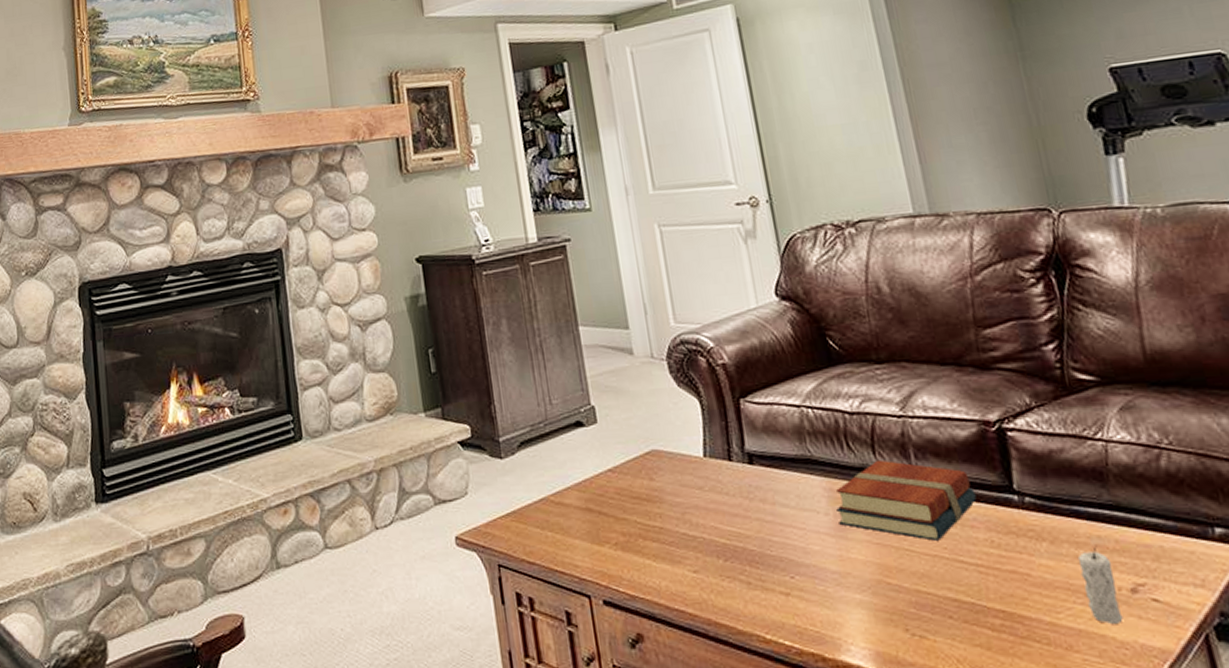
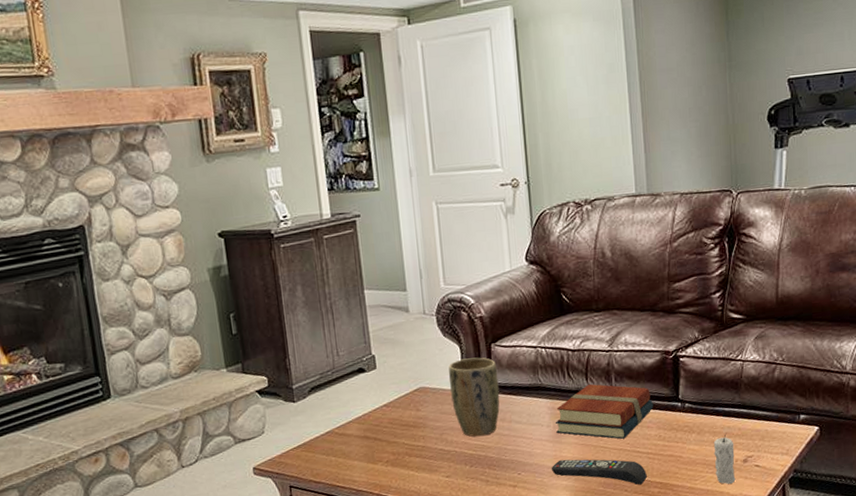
plant pot: none [687,415,758,521] -> present [448,357,500,437]
remote control: none [836,562,981,611] -> present [551,459,647,485]

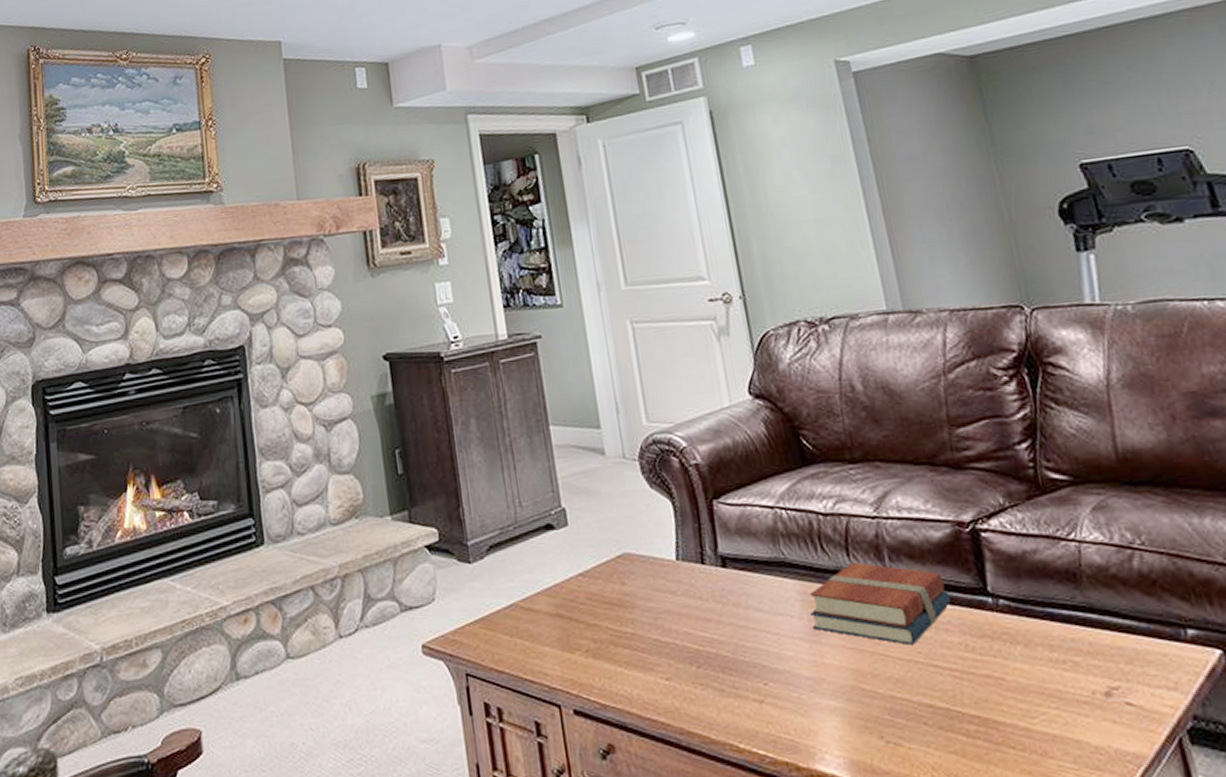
plant pot: present [448,357,500,437] -> none [659,517,732,626]
remote control: present [551,459,647,485] -> none [810,668,955,717]
candle: present [713,432,736,485] -> none [1051,647,1098,730]

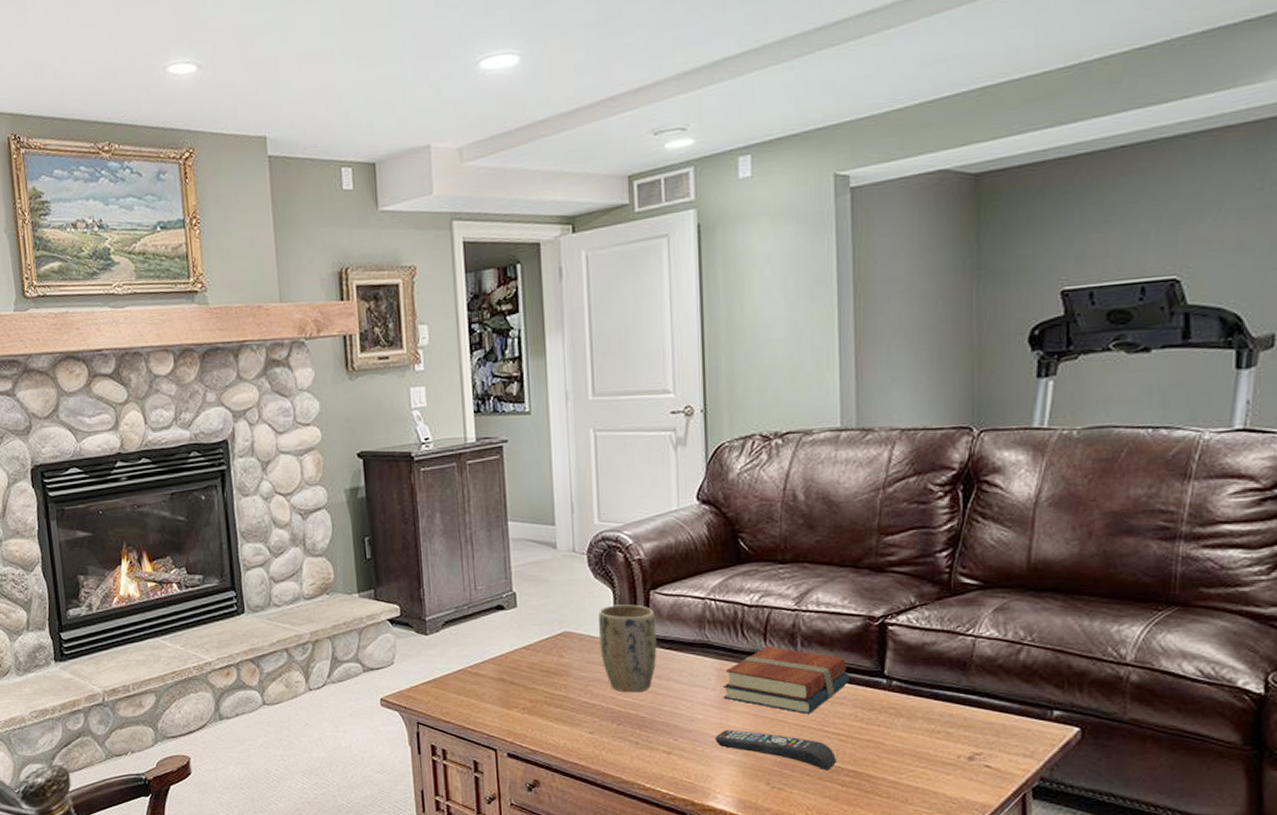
plant pot: none [659,517,732,626] -> present [598,604,657,693]
remote control: none [810,668,955,717] -> present [714,729,836,771]

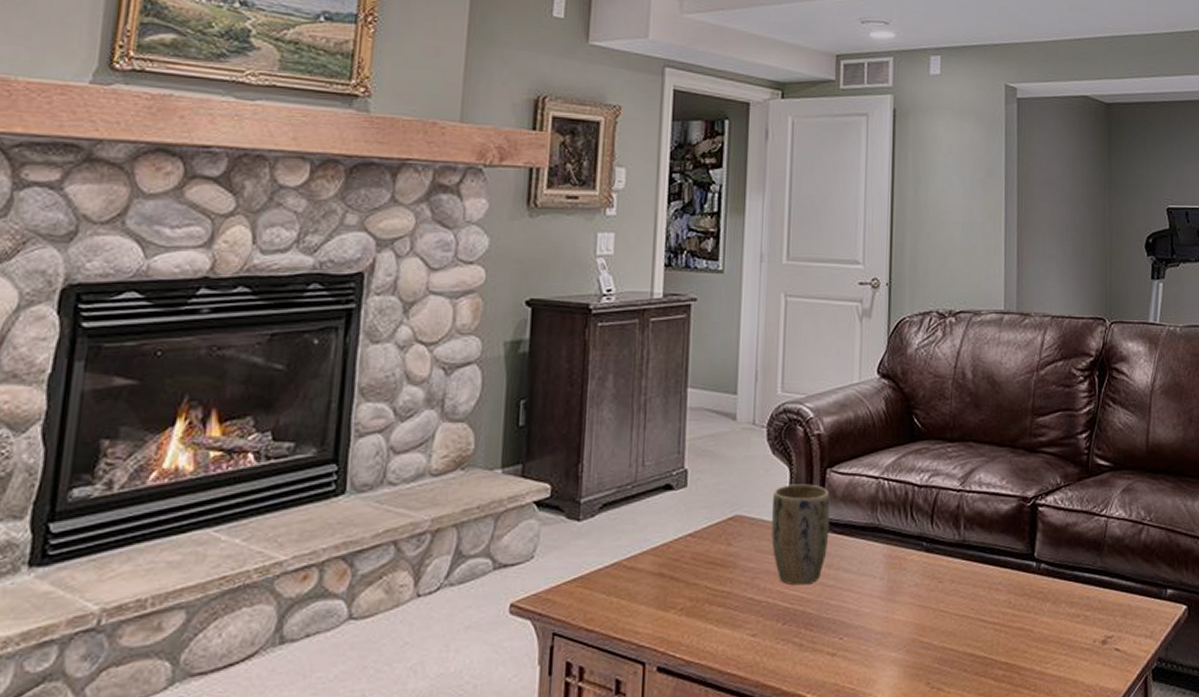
remote control: present [714,729,836,771] -> none [879,623,991,665]
books: present [722,646,850,714] -> none [890,529,1005,602]

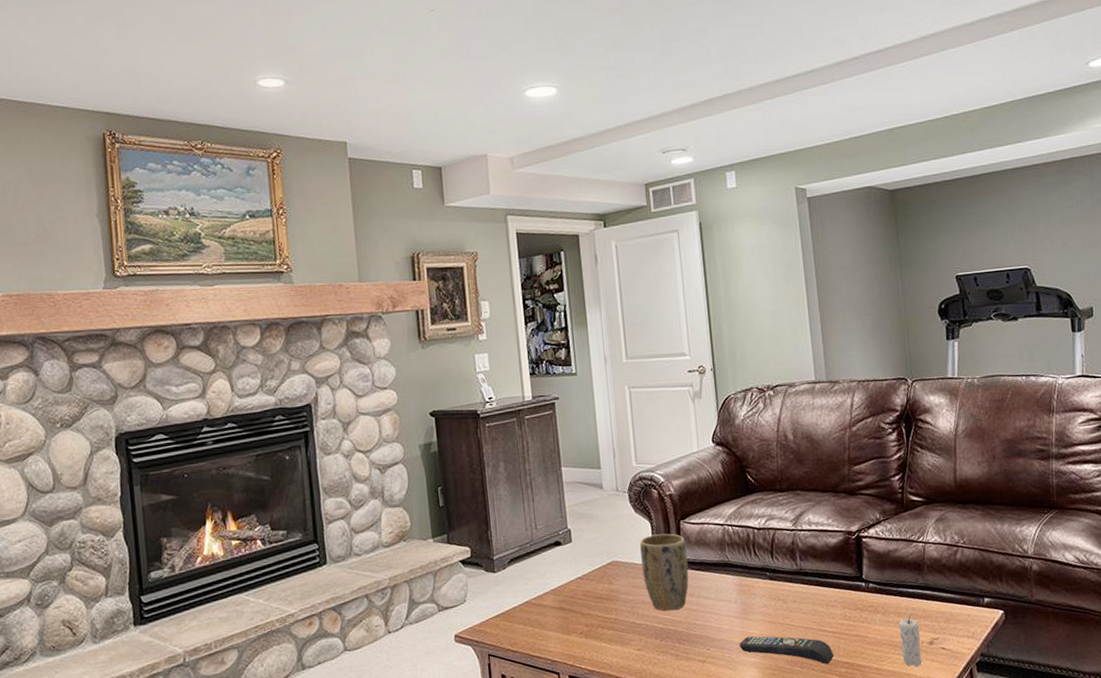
remote control: none [879,623,991,665] -> present [739,636,834,664]
candle: none [1069,604,1093,672] -> present [898,614,922,667]

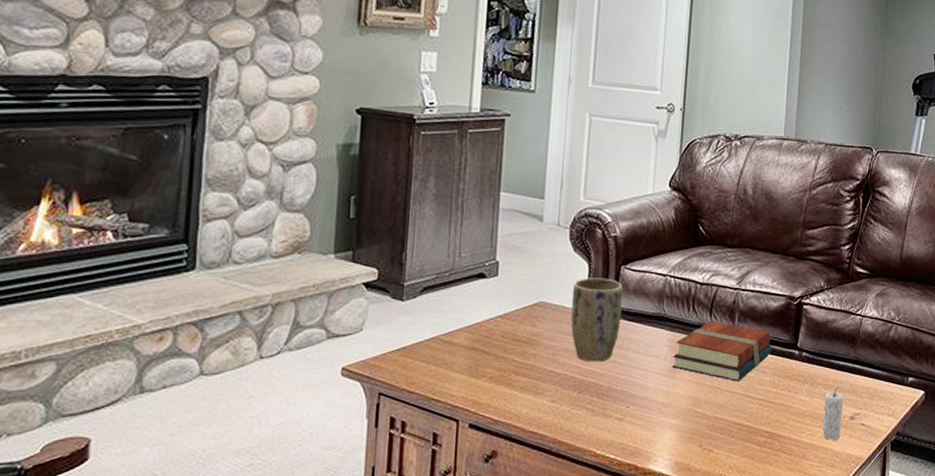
remote control: present [739,636,834,664] -> none [661,396,756,432]
books: none [742,562,838,617] -> present [672,320,772,381]

